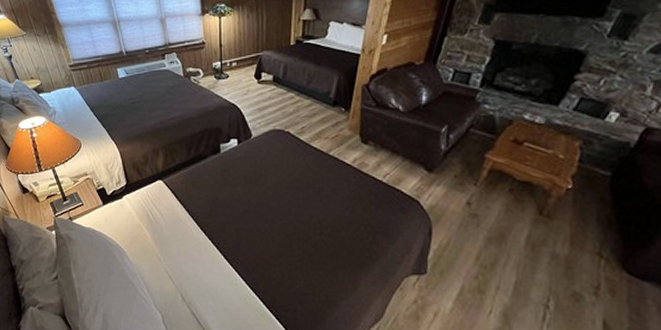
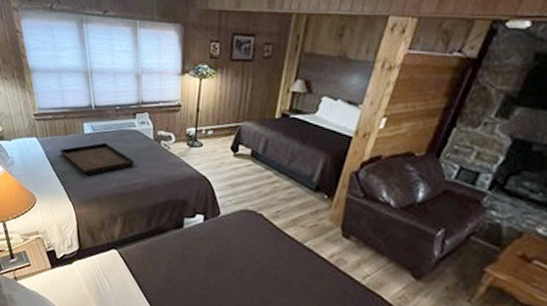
serving tray: none [98,84,168,116] -> present [60,142,134,175]

